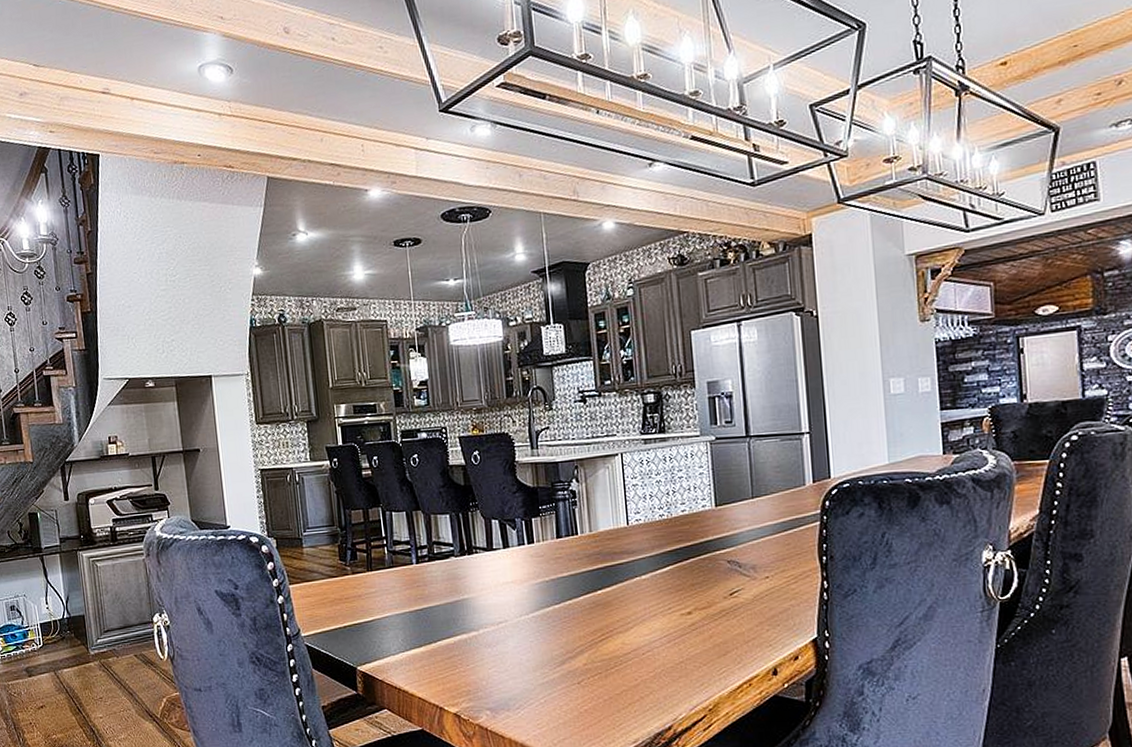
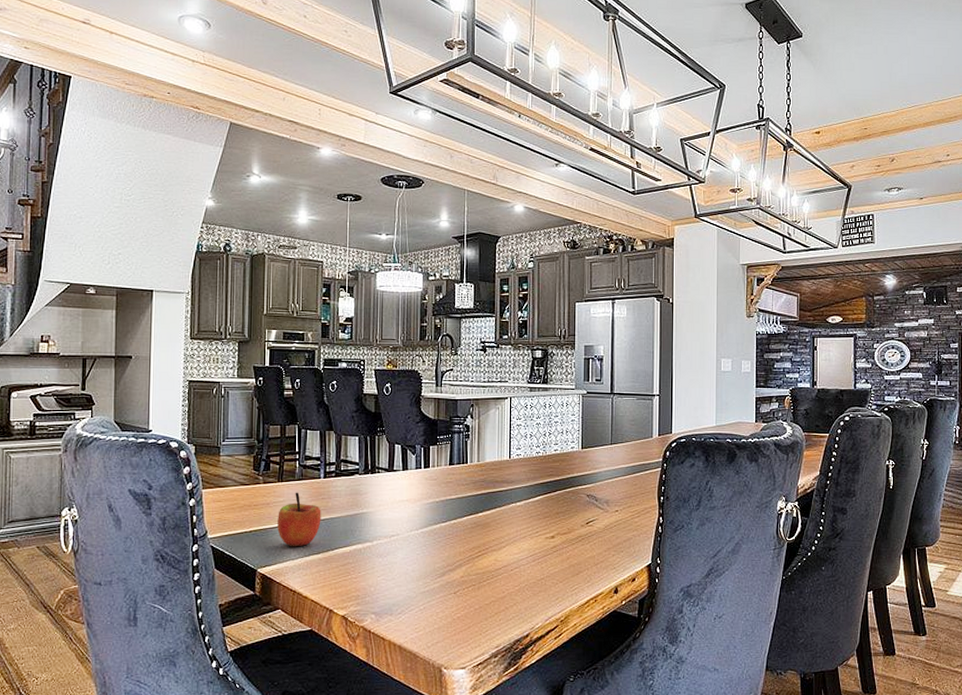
apple: none [371,581,419,641] -> present [277,492,321,547]

